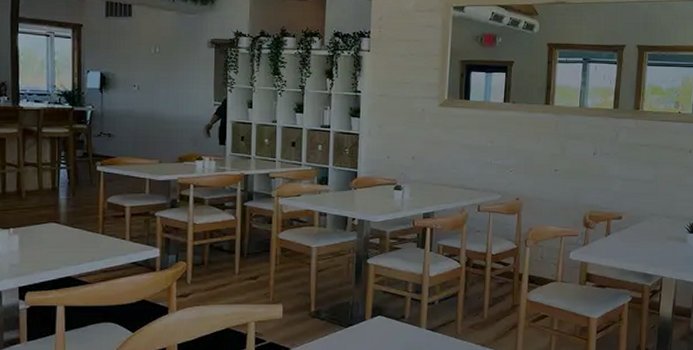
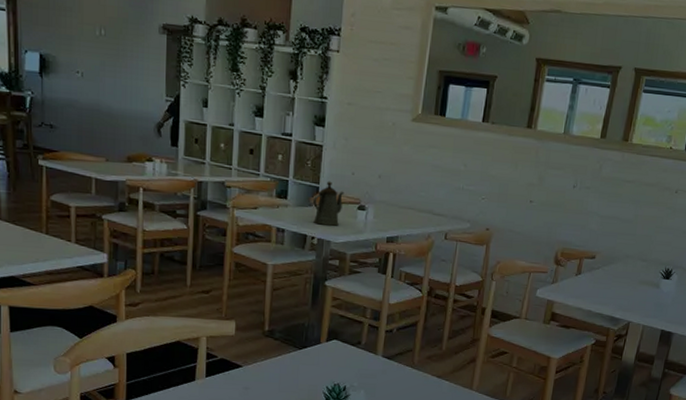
coffee pot: none [352,165,381,206] -> present [313,181,344,226]

